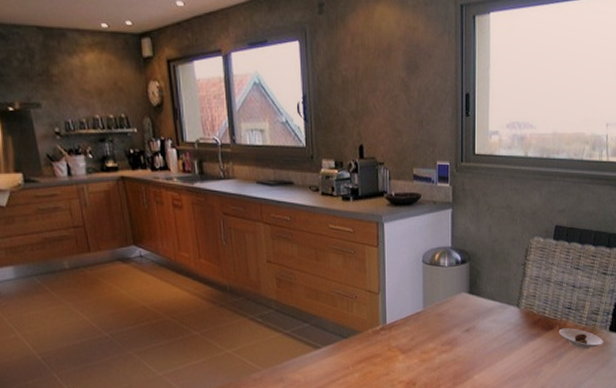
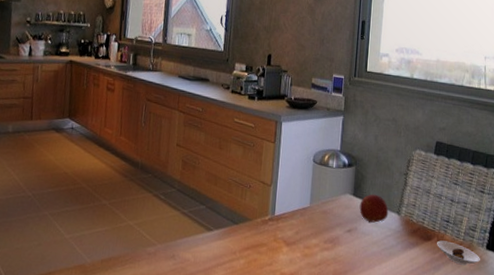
fruit: none [476,289,508,319] -> present [359,194,389,223]

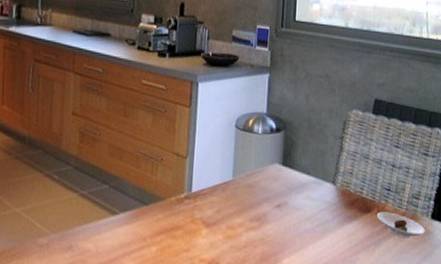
fruit: present [359,194,389,223] -> none [289,162,323,195]

